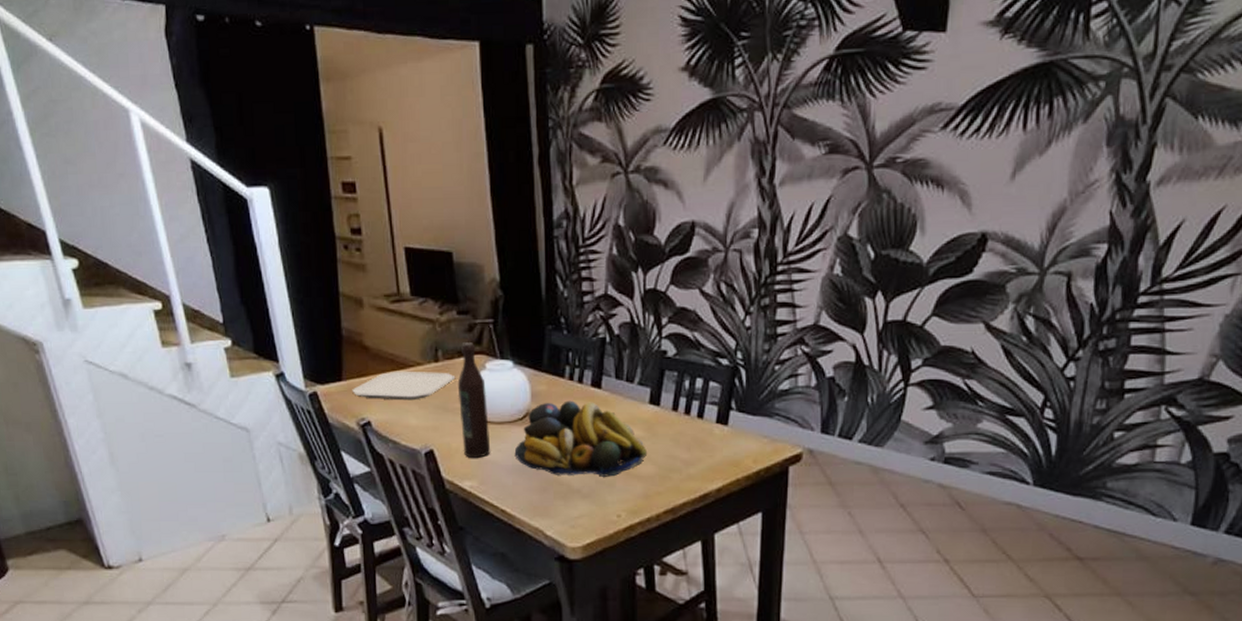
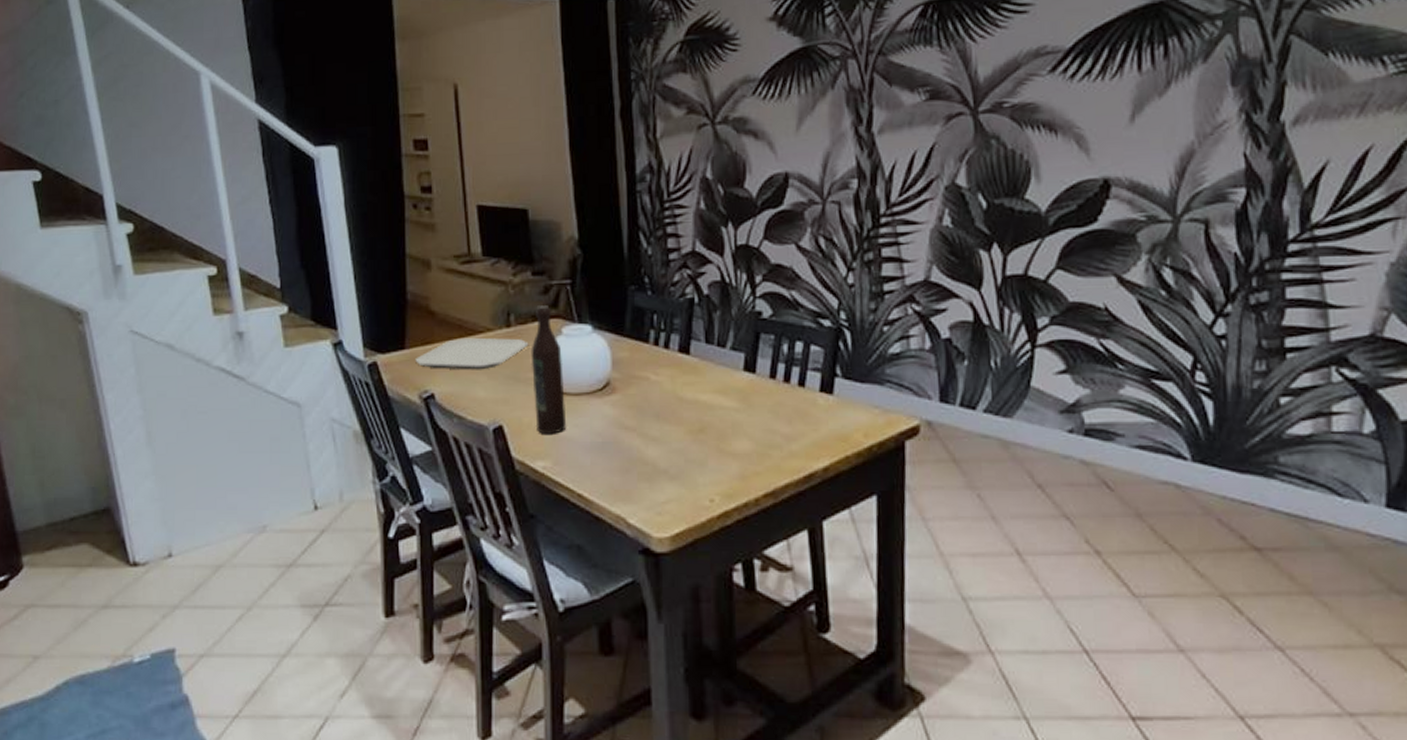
fruit bowl: present [514,400,646,477] -> none [593,368,742,455]

